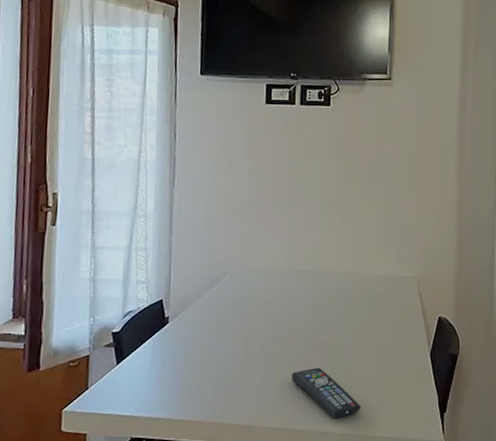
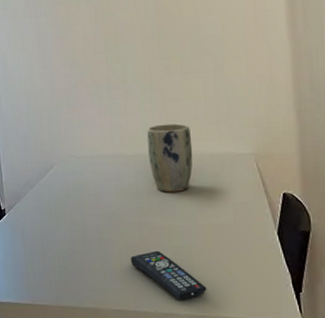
plant pot: none [320,242,363,310] -> present [146,123,193,193]

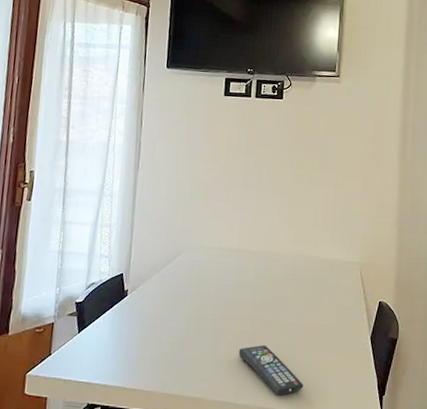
plant pot: present [146,123,193,193] -> none [269,226,309,291]

